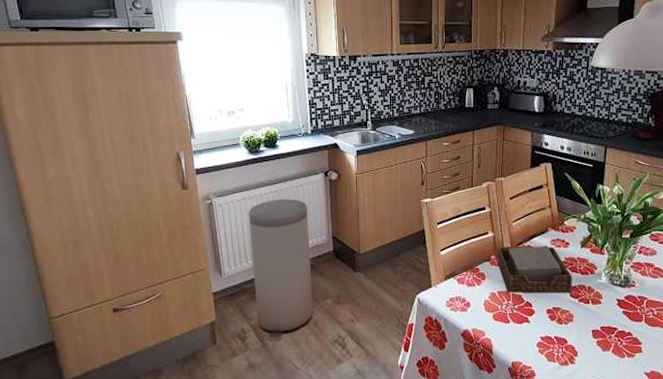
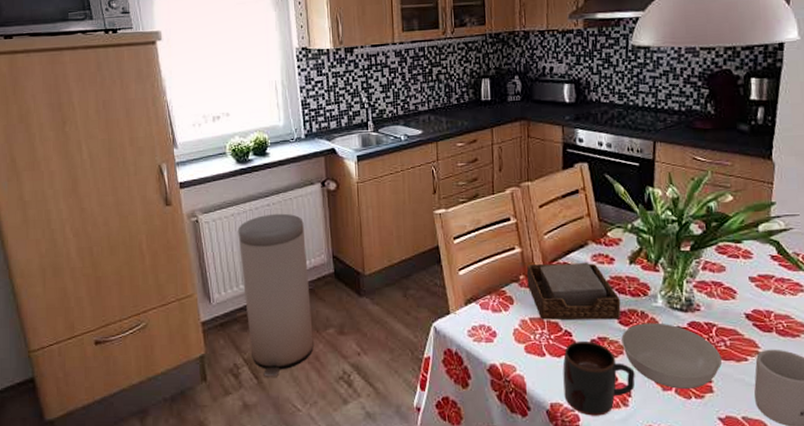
mug: none [523,310,581,372] -> present [562,340,635,416]
bowl: none [572,296,650,350] -> present [621,323,723,389]

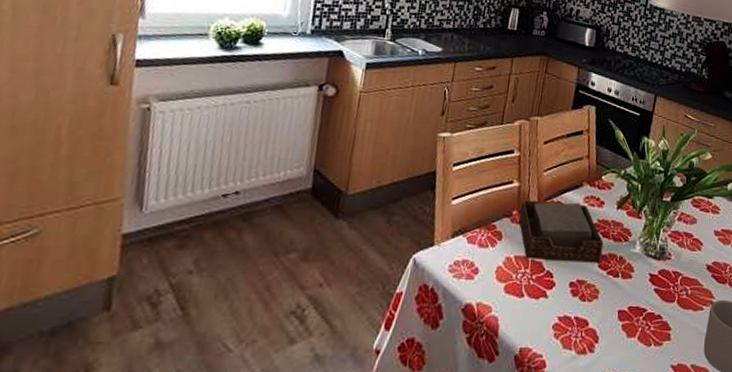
pedal bin: present [238,213,314,377] -> none [182,112,288,308]
mug: present [562,340,635,416] -> none [535,282,605,362]
bowl: present [621,323,723,389] -> none [598,268,683,336]

